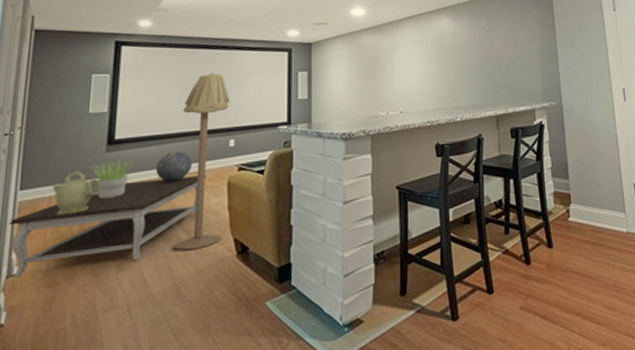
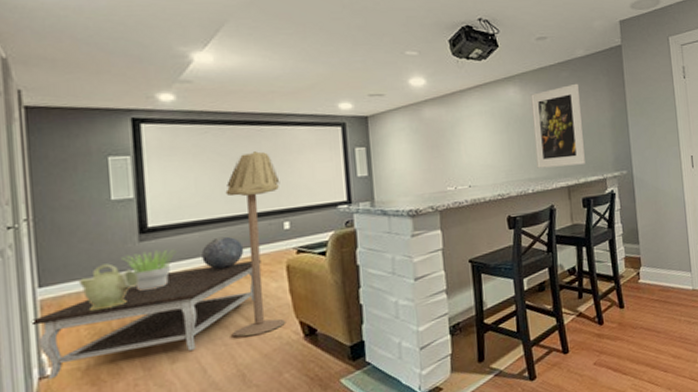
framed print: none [462,15,514,97] -> present [531,83,585,168]

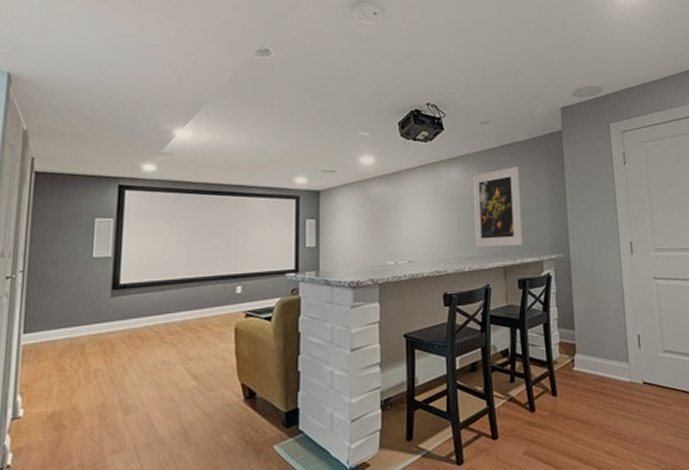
coffee table: present [31,260,261,380] -> none [12,321,213,421]
vessel: present [78,263,139,311] -> none [56,315,106,359]
potted plant: present [121,249,176,291] -> none [94,305,141,343]
decorative sphere: present [201,236,244,270] -> none [162,296,199,328]
floor lamp: present [225,151,286,337] -> none [180,219,237,395]

